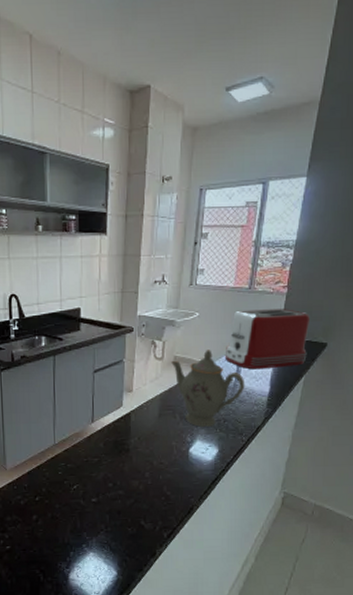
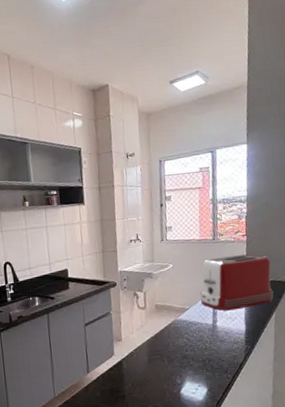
teapot: present [171,350,245,427] -> none [153,296,223,369]

